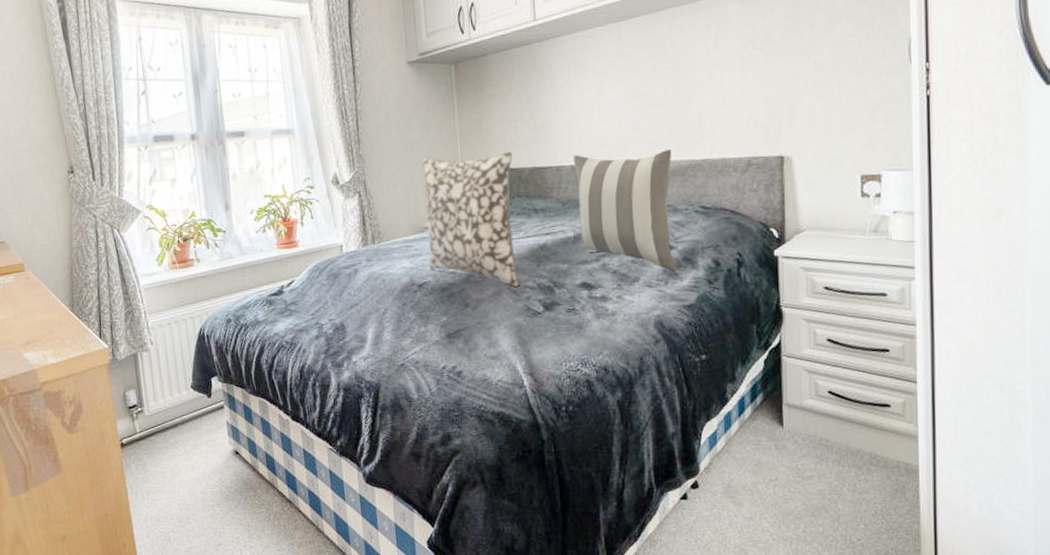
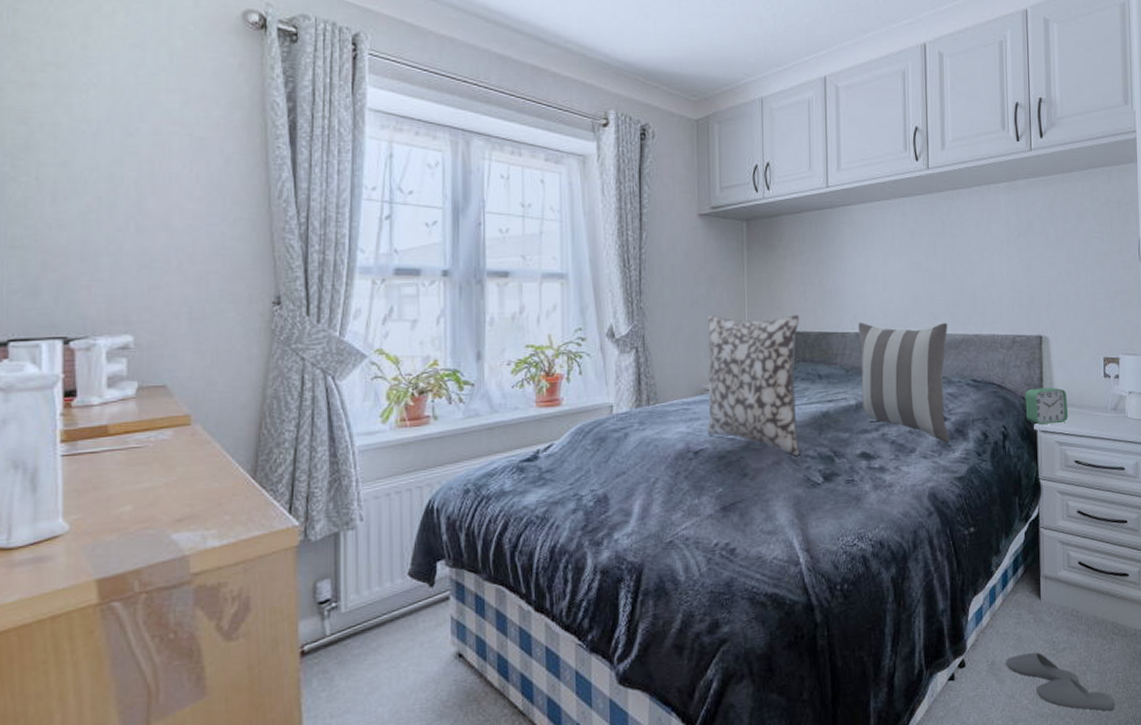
slippers: none [744,479,872,540] -> present [1006,652,1115,711]
alarm clock: none [763,210,817,251] -> present [1025,387,1069,426]

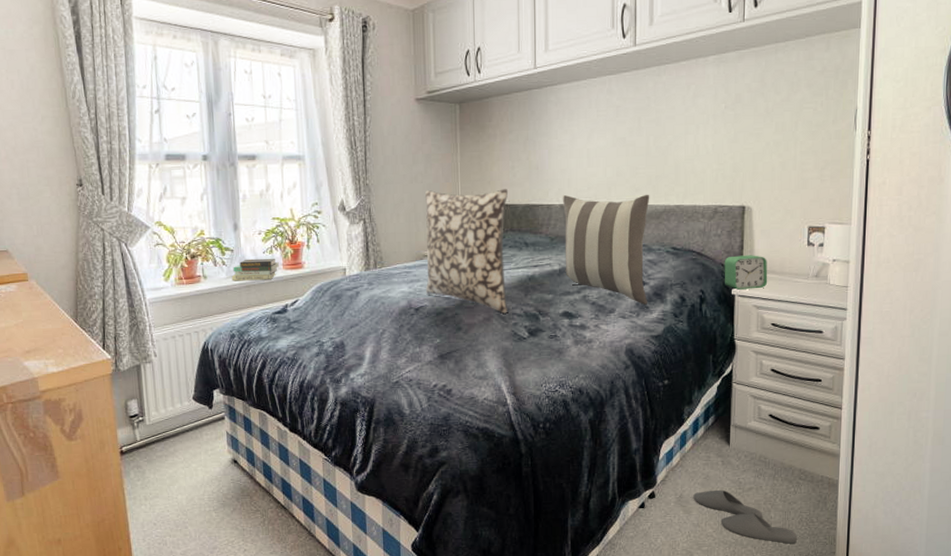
books: none [469,393,531,421] -> present [231,258,279,280]

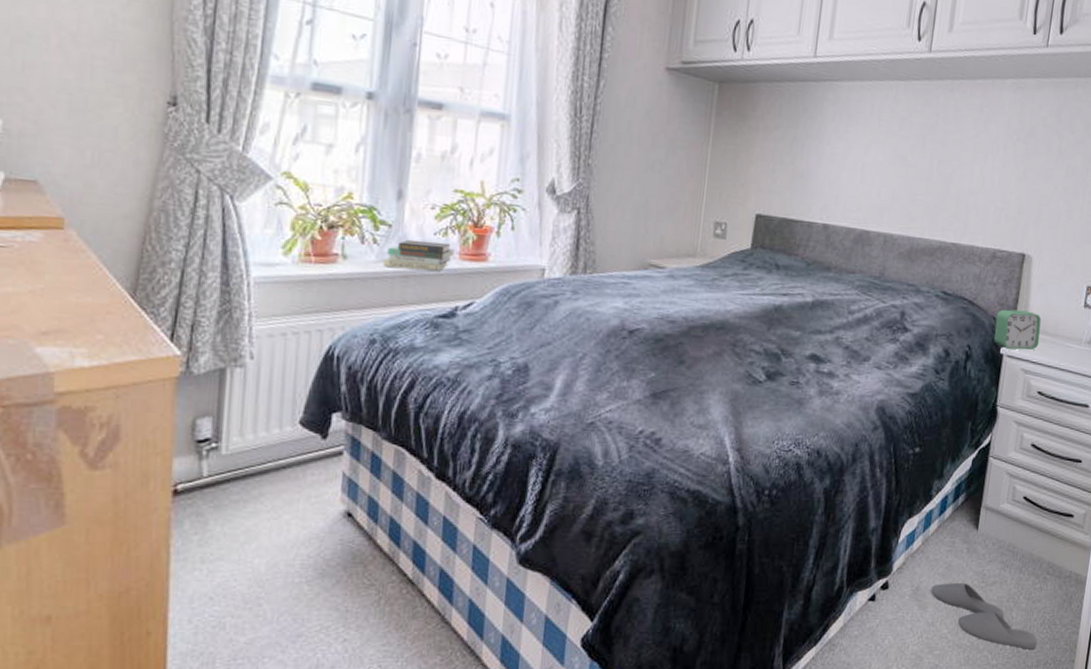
pillow: present [425,189,508,314] -> none [646,183,764,349]
pillow: present [562,194,650,304] -> none [817,212,926,355]

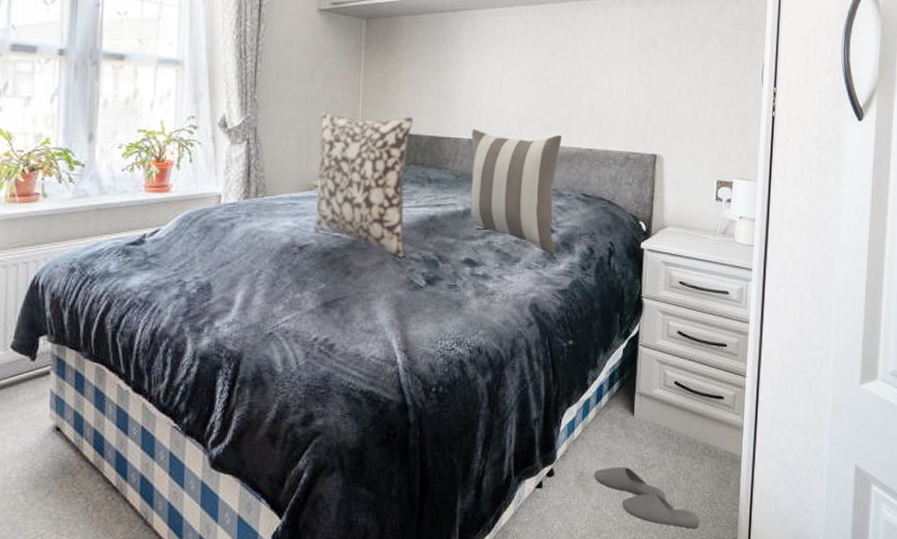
books: present [383,239,454,271] -> none [78,176,140,203]
pillow: none [646,183,764,349] -> present [313,112,413,258]
pillow: none [817,212,926,355] -> present [468,128,563,255]
alarm clock: present [994,309,1042,350] -> none [633,206,677,245]

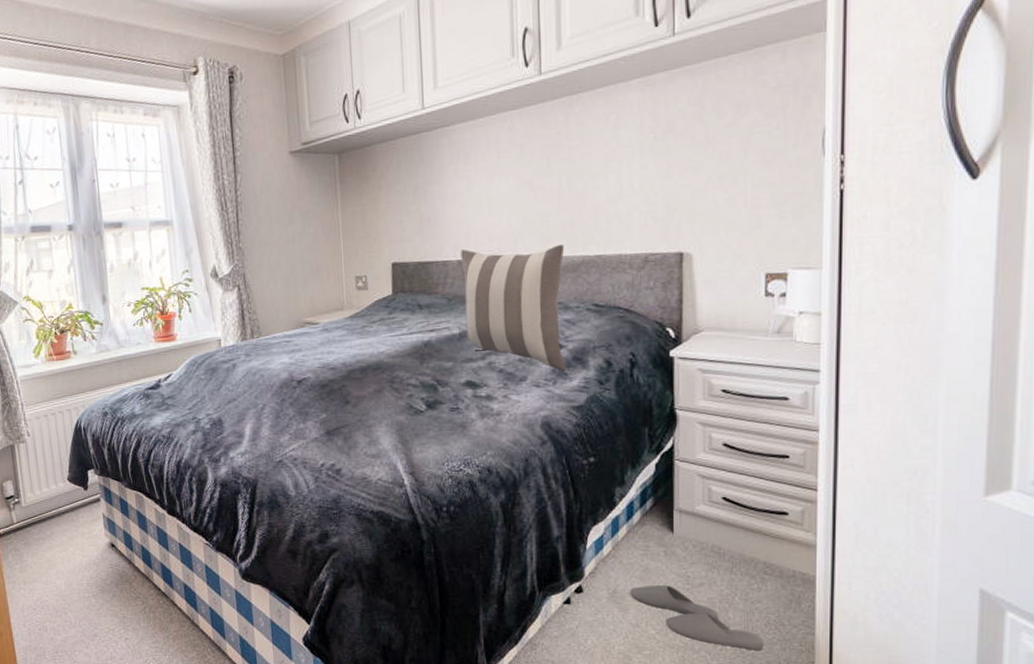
pillow: present [313,112,413,258] -> none [304,246,401,384]

